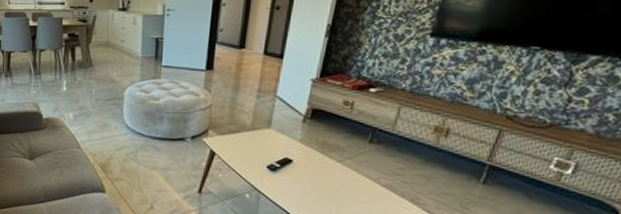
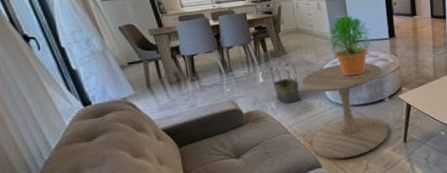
basket: none [74,74,100,119] -> present [270,61,301,104]
side table: none [99,88,189,193] -> present [299,63,389,159]
potted plant: none [135,35,186,105] -> present [326,15,372,76]

